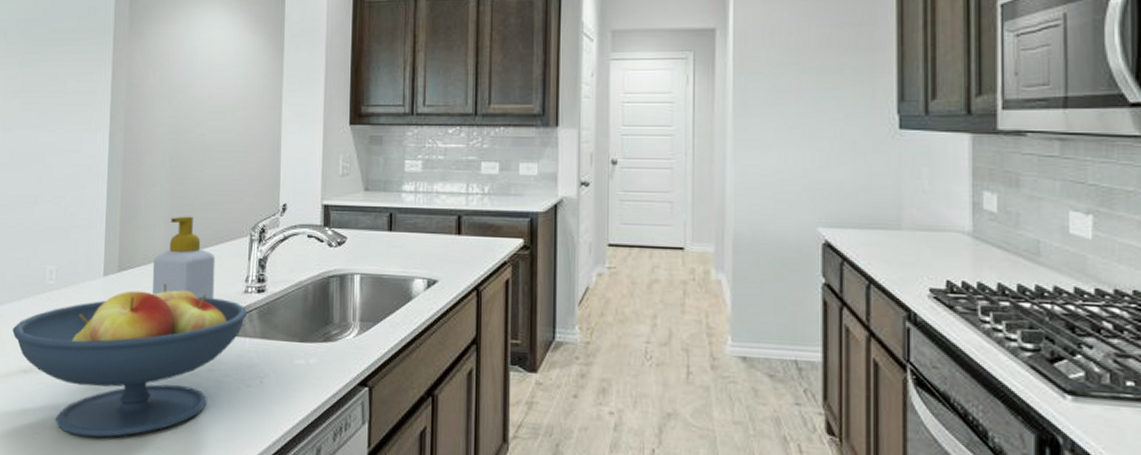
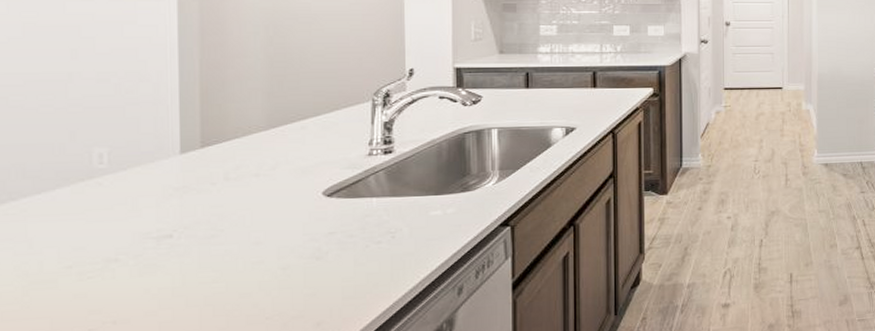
fruit bowl: present [12,283,247,437] -> none [44,154,372,323]
soap bottle: present [152,216,215,300] -> none [249,85,331,167]

